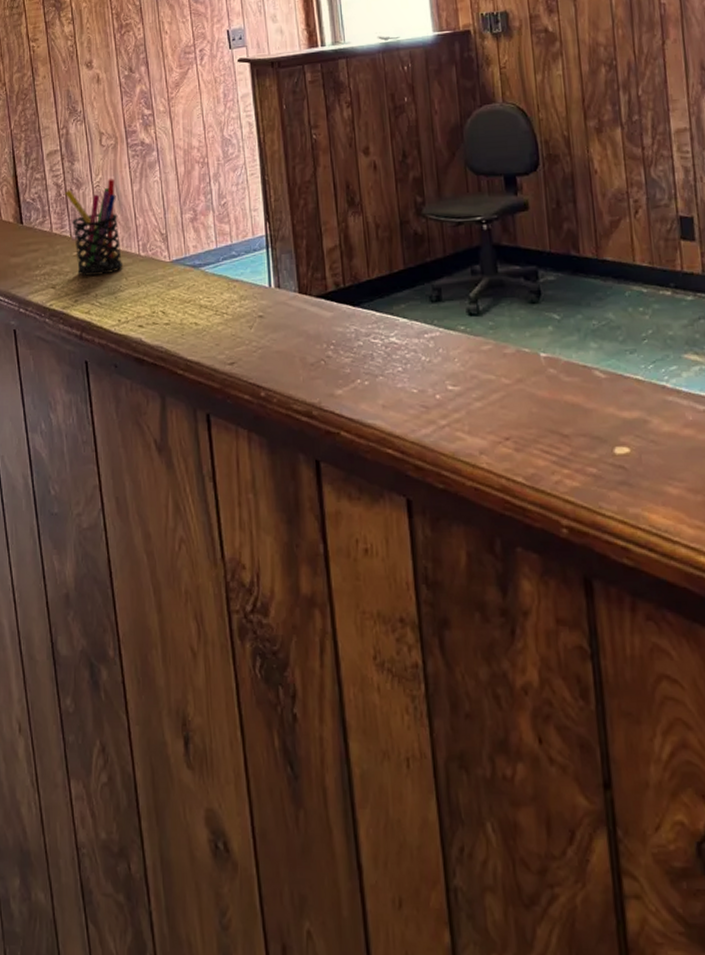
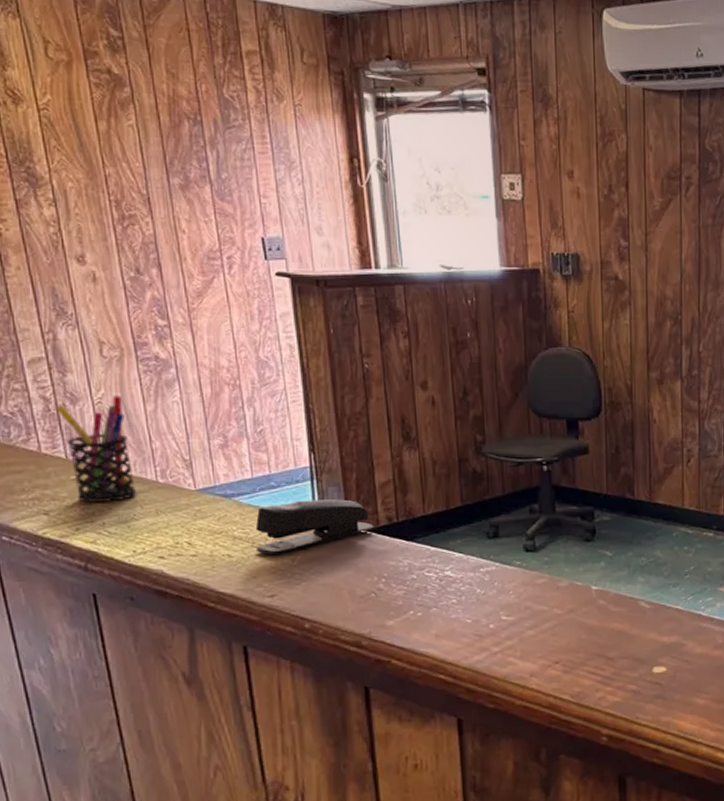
stapler: none [218,266,323,322] -> present [255,499,374,555]

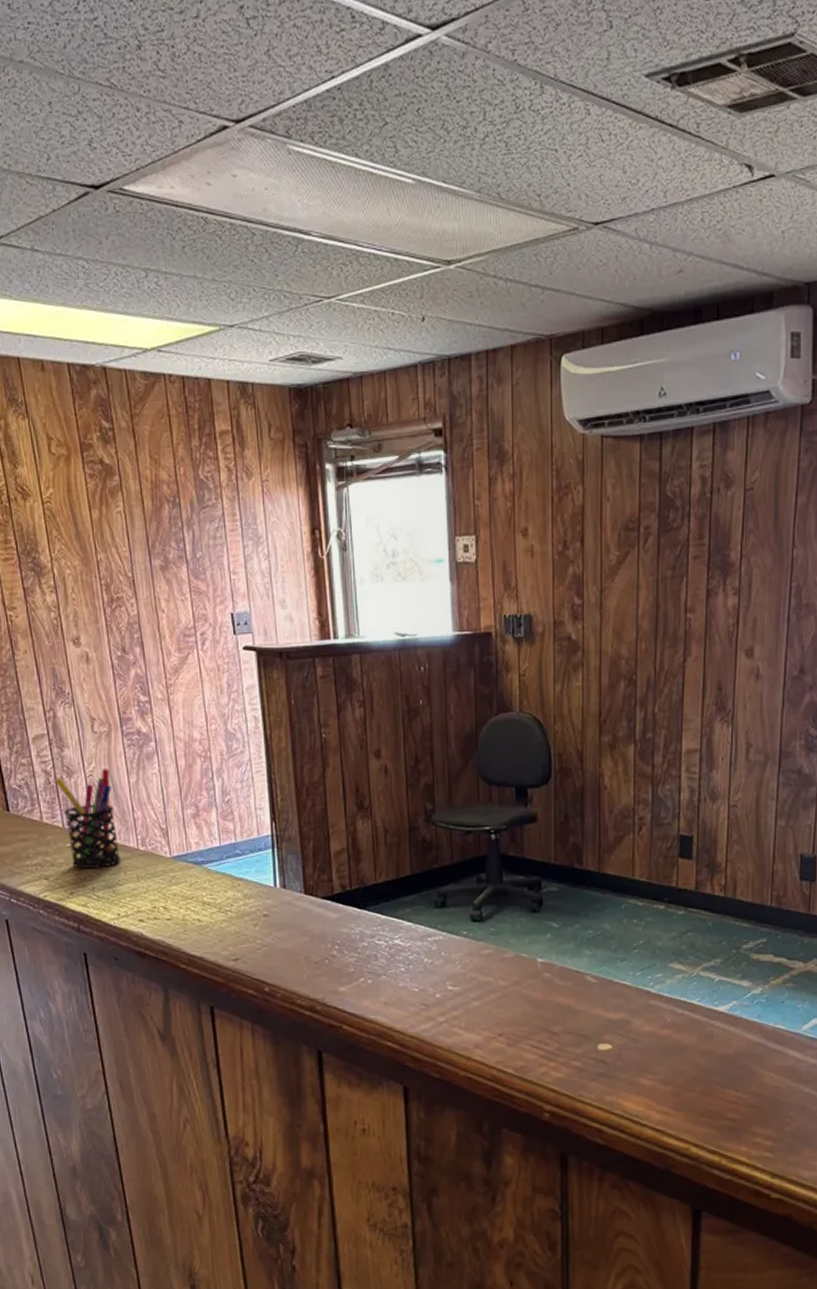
stapler: present [255,499,374,555] -> none [222,867,329,920]

